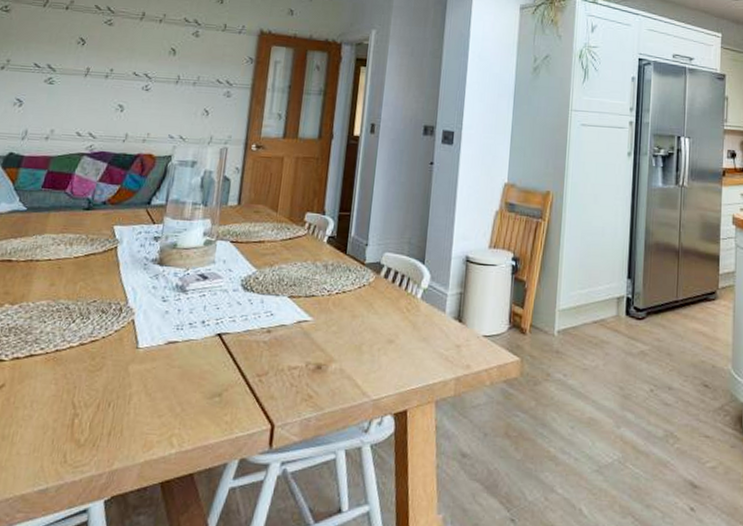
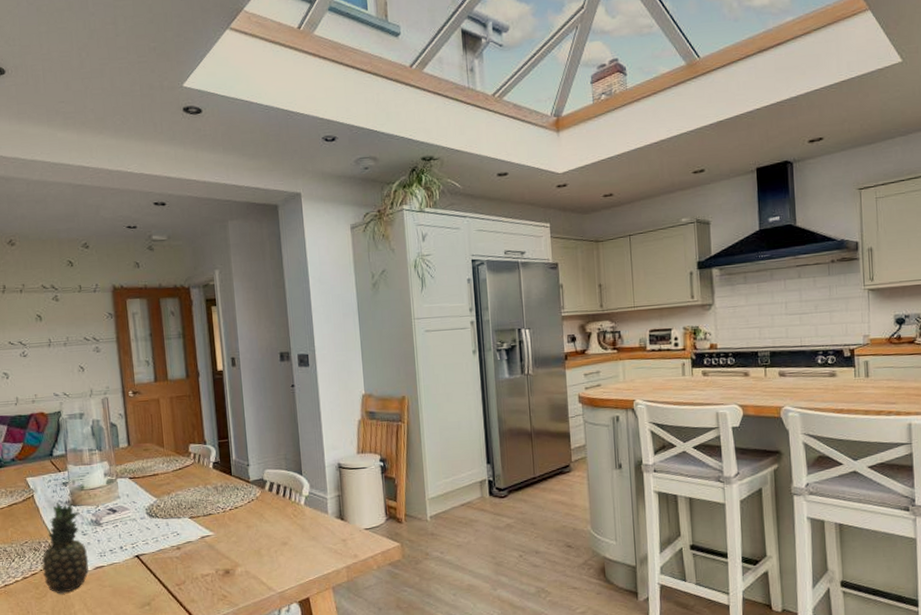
fruit: none [103,258,165,370] -> present [41,502,89,594]

